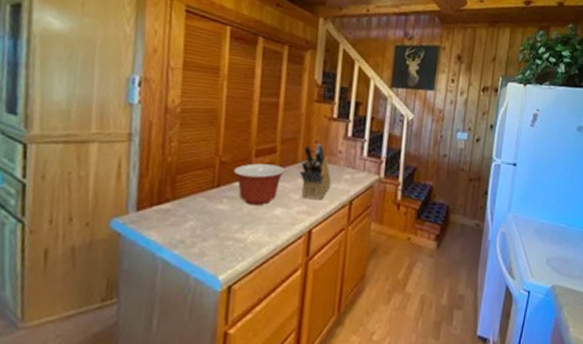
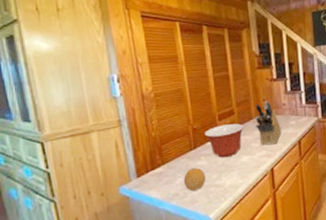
fruit: none [194,211,225,240] -> present [183,167,206,191]

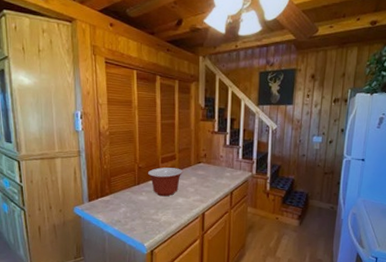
fruit: present [183,167,206,191] -> none [126,201,145,220]
knife block: present [255,101,282,145] -> none [193,151,216,192]

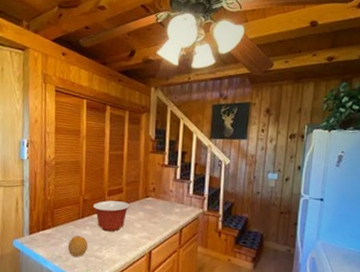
fruit: none [126,201,145,220] -> present [67,235,88,257]

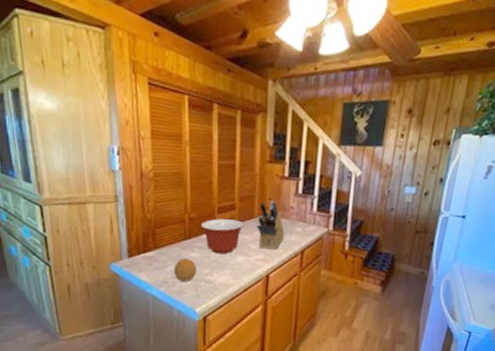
knife block: none [141,185,165,228] -> present [257,201,285,250]

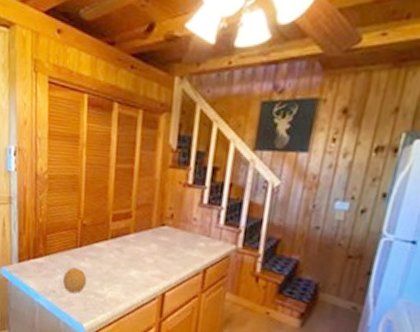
mixing bowl: present [200,219,245,254] -> none [93,227,141,267]
knife block: present [257,201,285,250] -> none [154,210,185,266]

